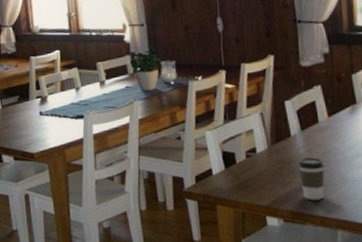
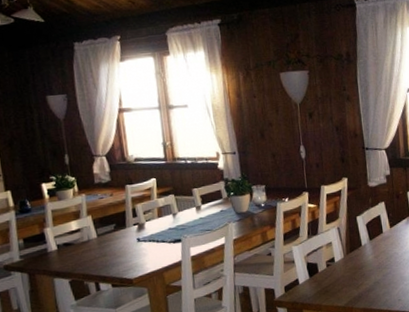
coffee cup: present [298,157,325,200] -> none [367,262,388,298]

